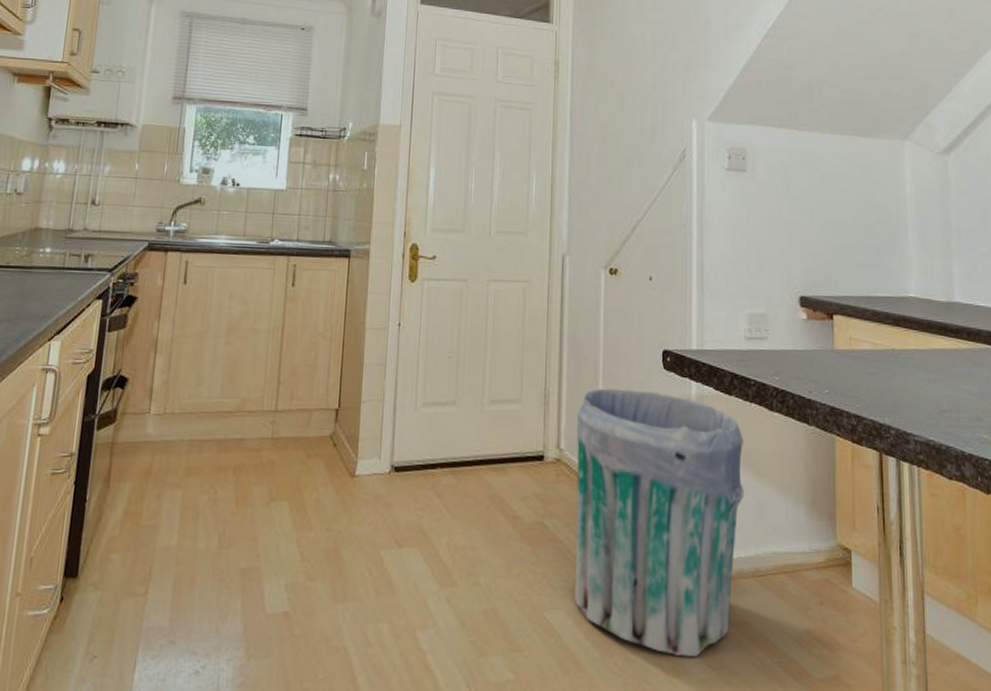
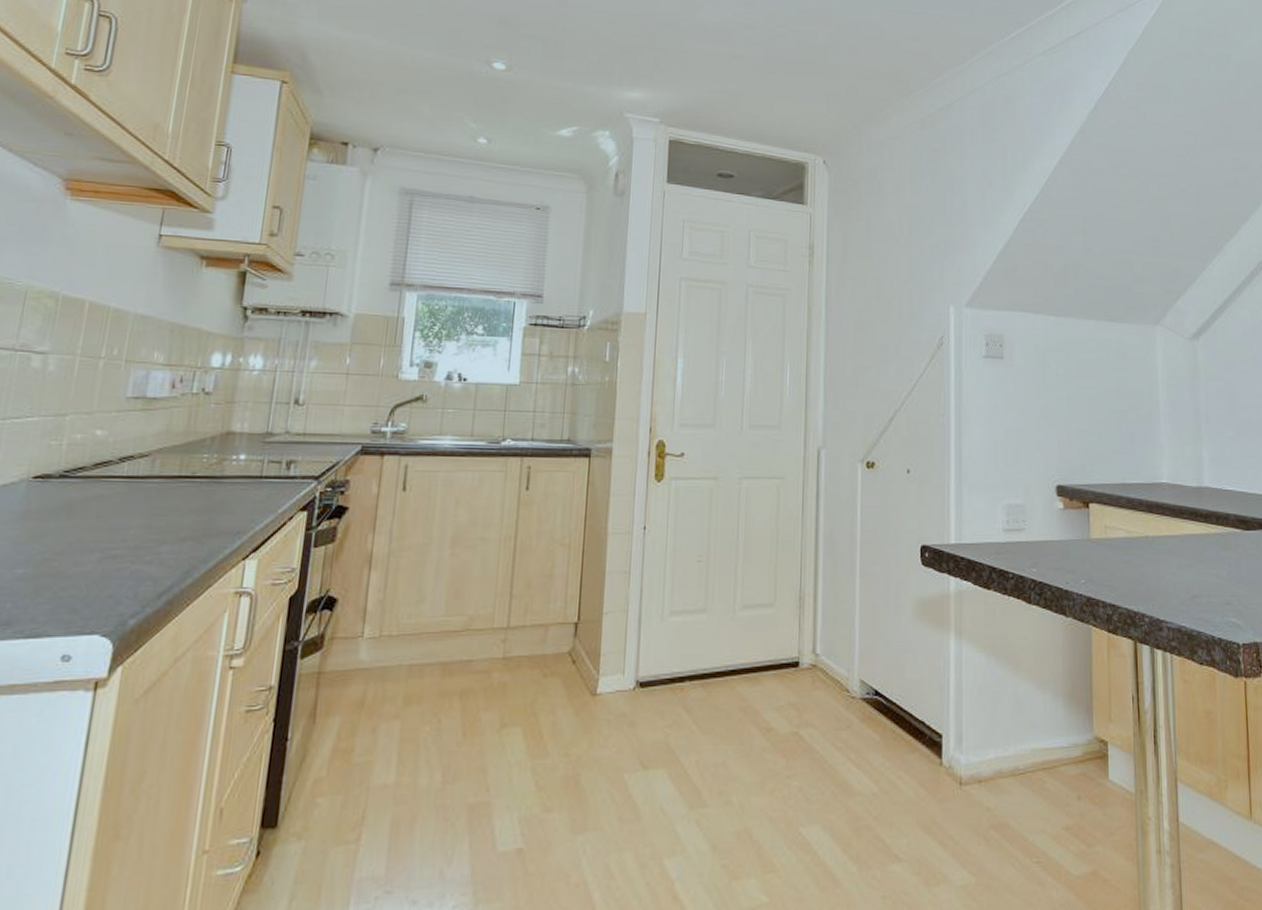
trash can: present [573,388,745,658] -> none [830,588,1003,864]

